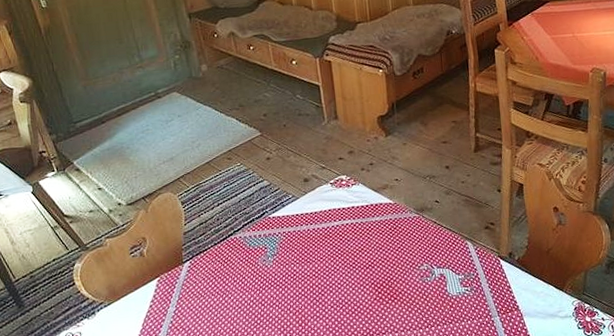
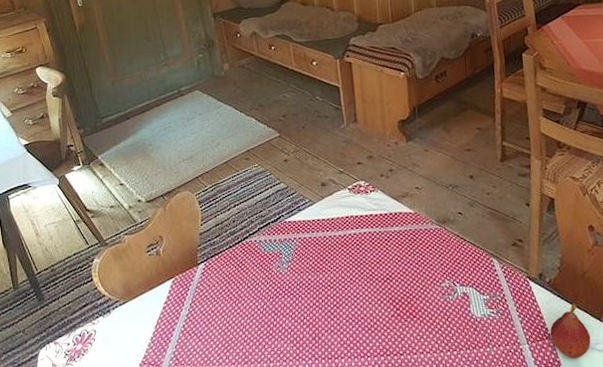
fruit: none [518,278,554,326] -> present [549,304,591,359]

